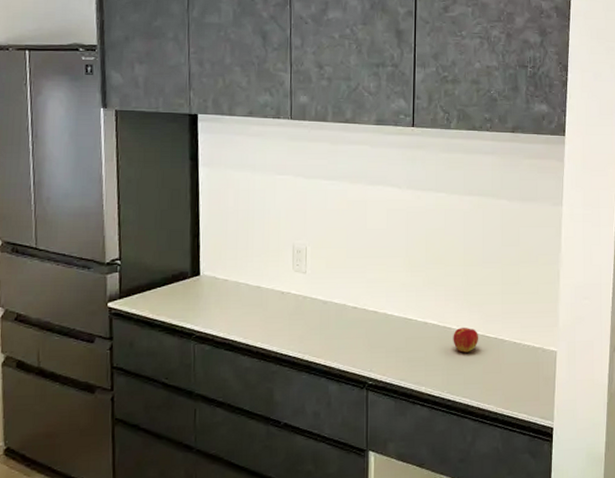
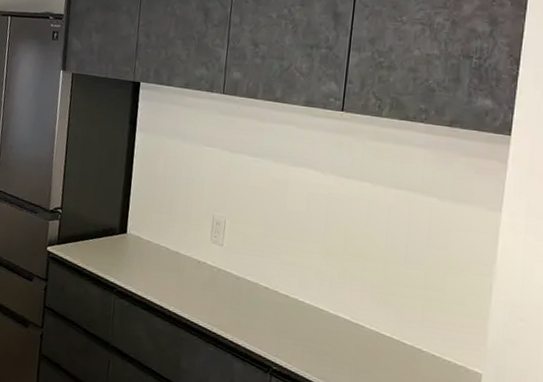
apple: present [453,328,479,353] -> none [365,328,394,356]

